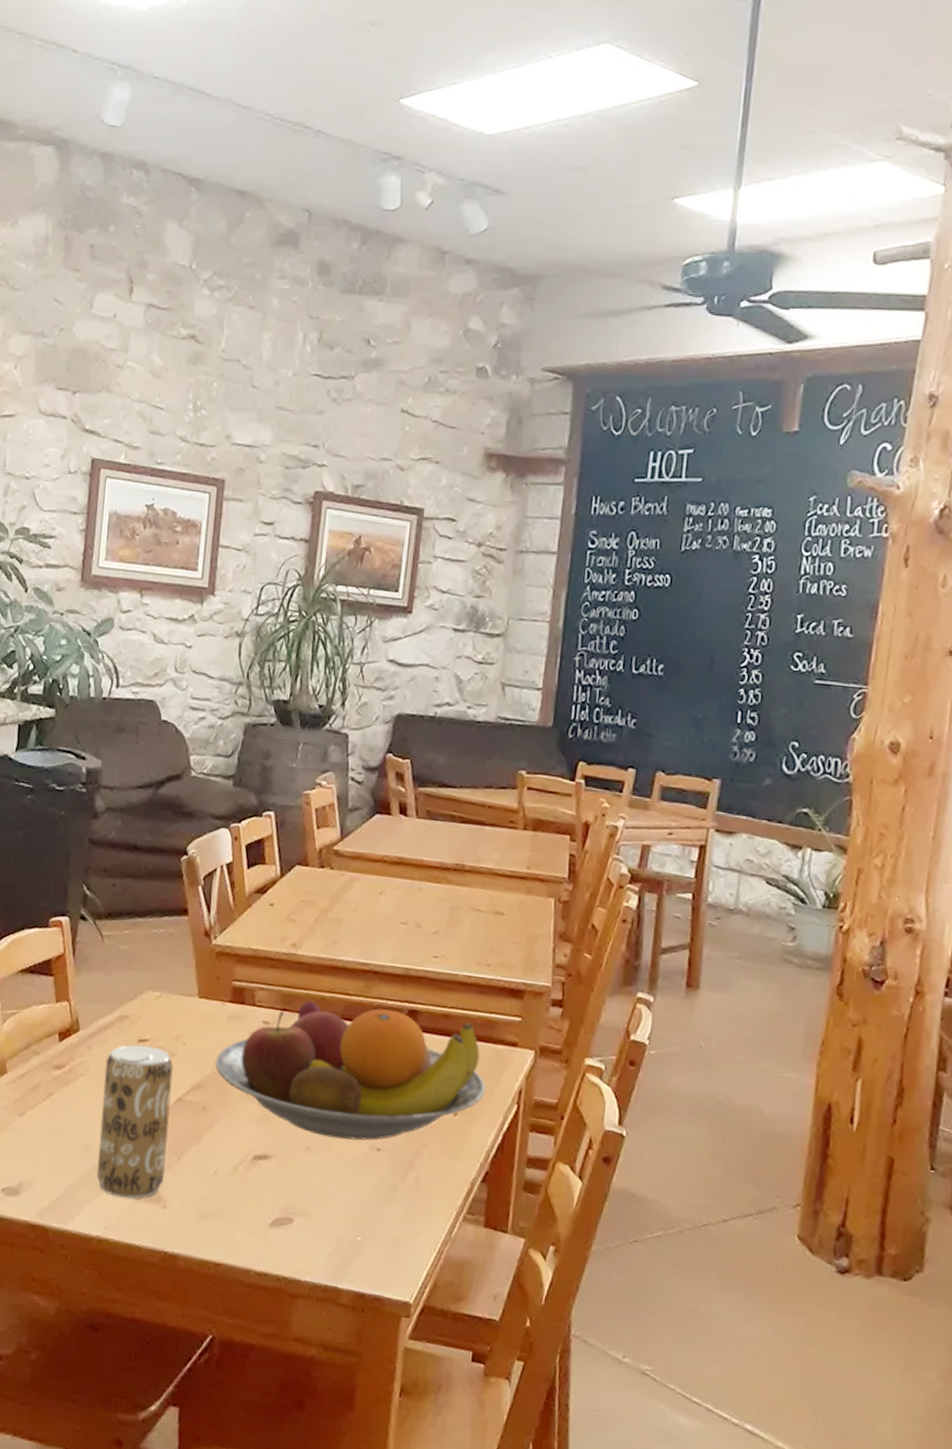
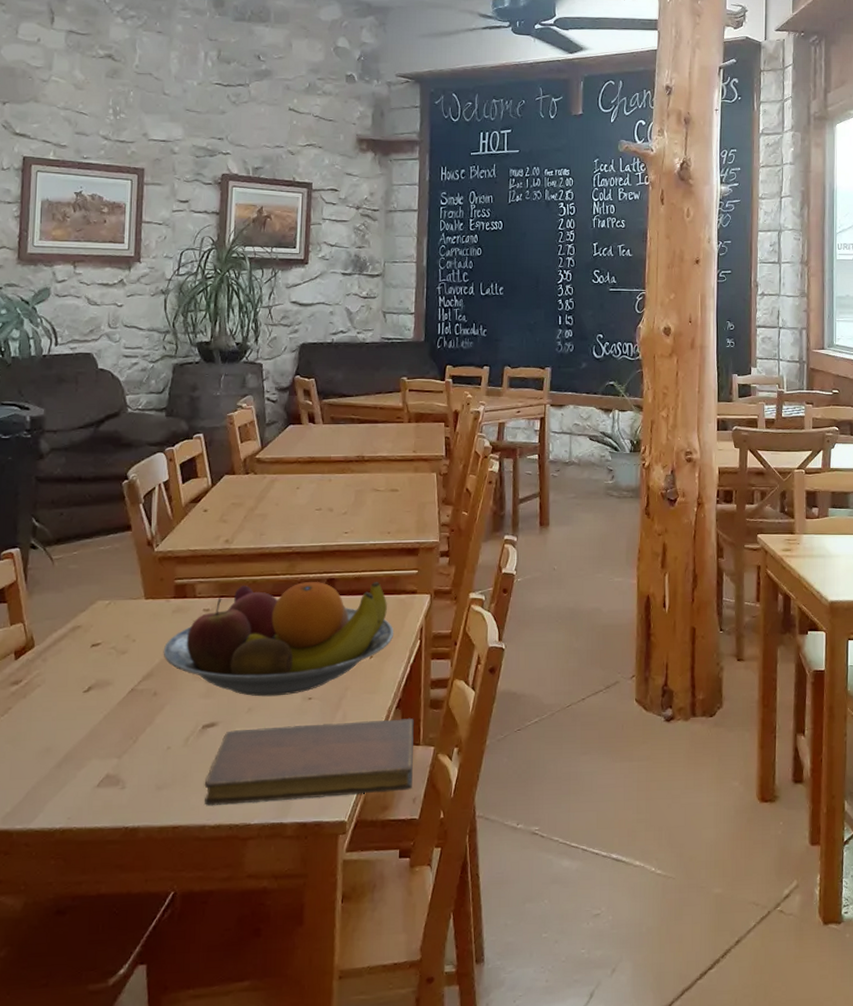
beverage can: present [96,1044,174,1199] -> none [57,648,125,788]
notebook: none [251,1168,503,1284] -> present [204,717,415,805]

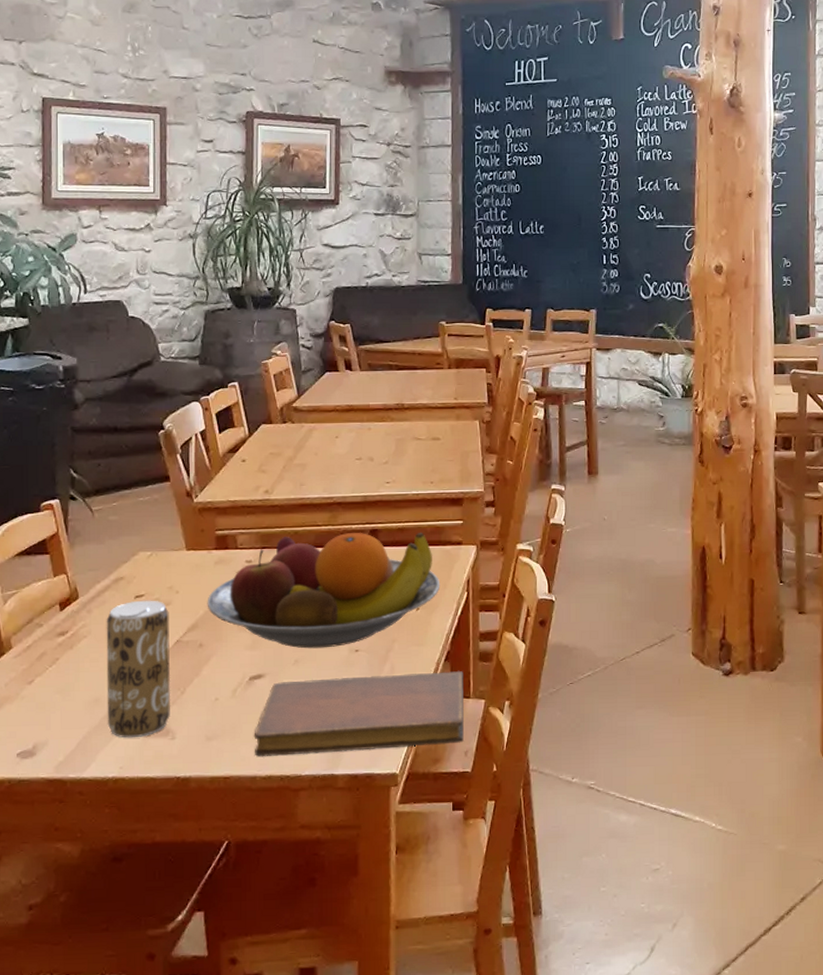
beverage can: none [57,648,125,788] -> present [106,600,171,738]

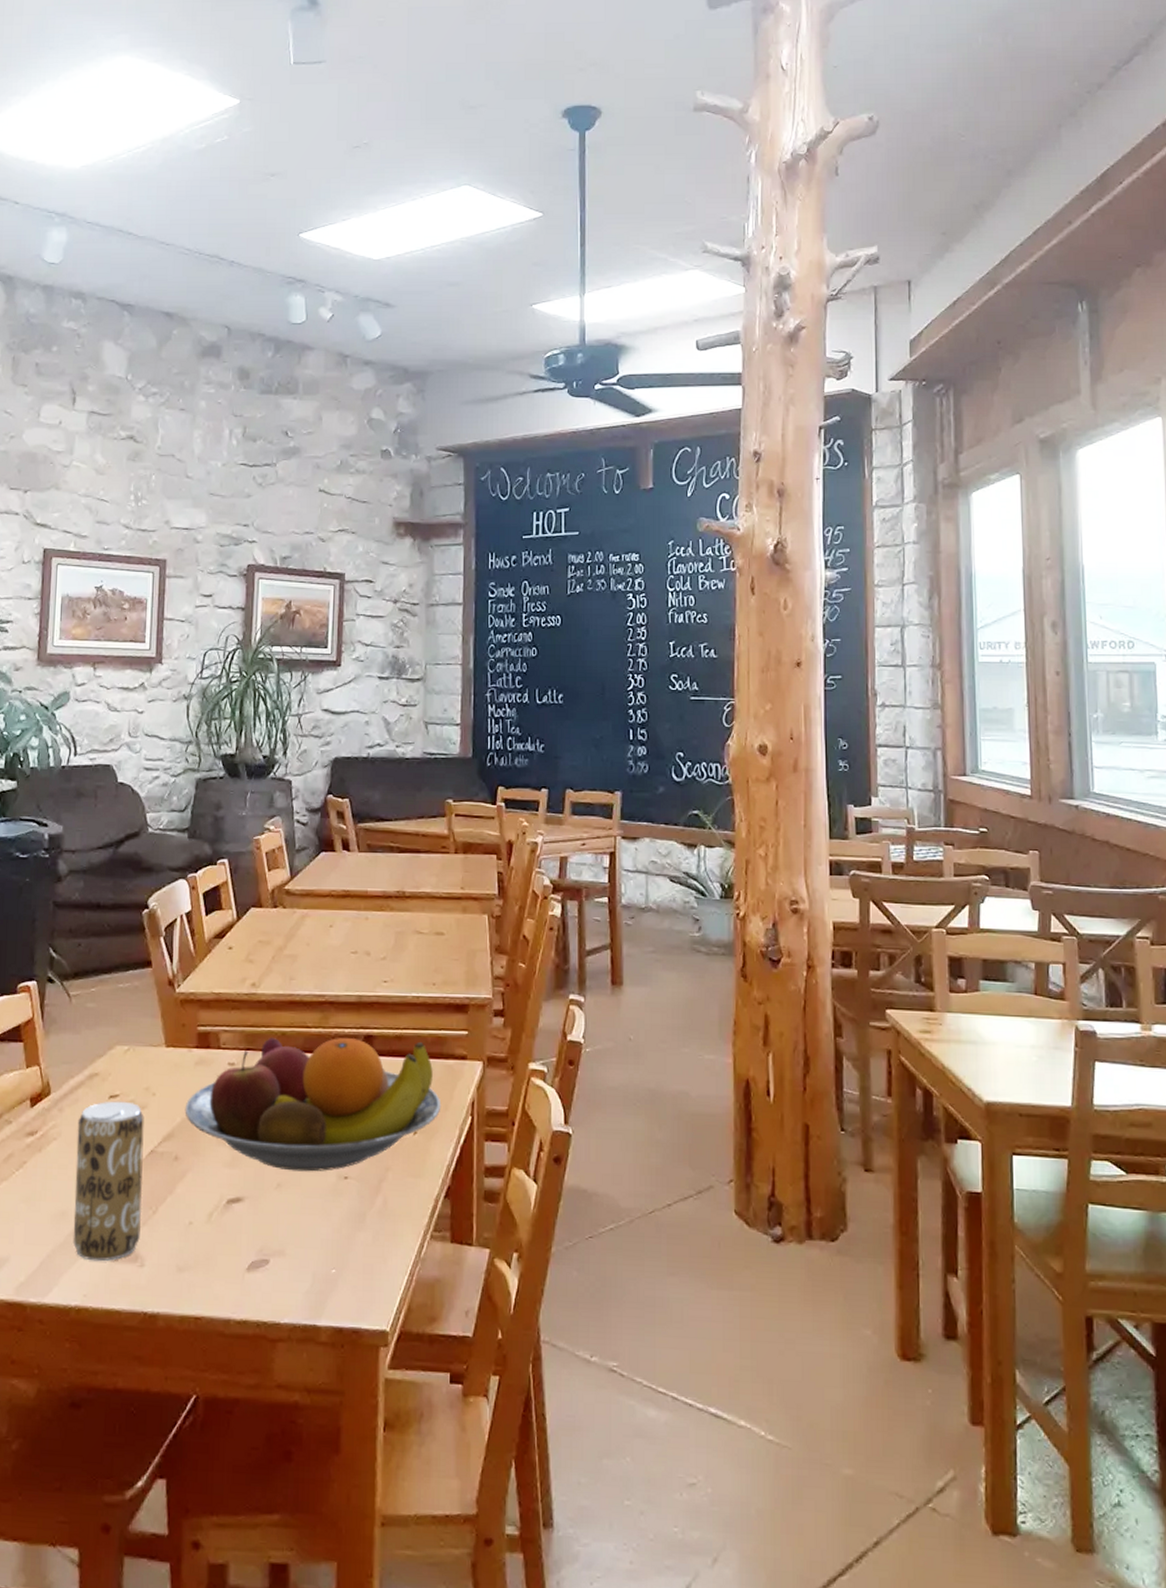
notebook: present [254,670,465,756] -> none [229,1208,467,1301]

